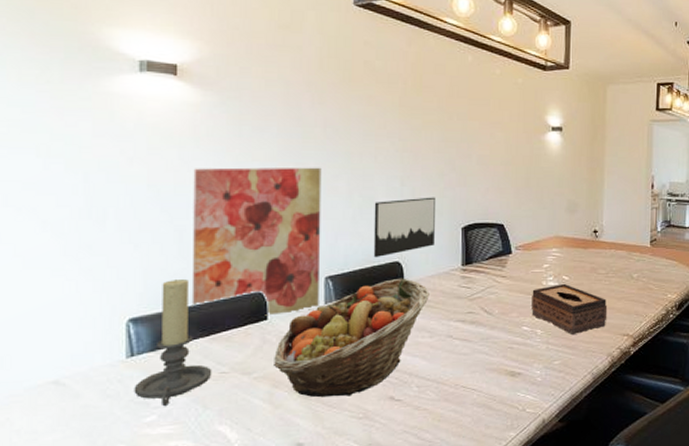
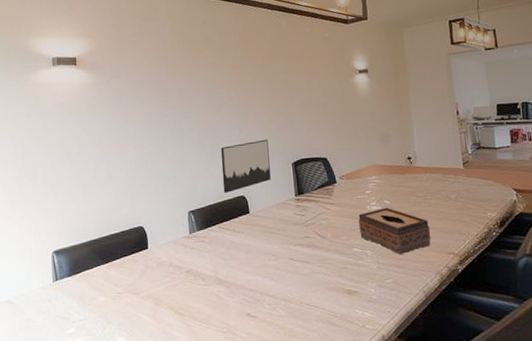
candle holder: present [134,279,212,406] -> none [59,219,112,320]
wall art: present [191,167,322,316] -> none [90,123,185,246]
fruit basket: present [274,278,429,398] -> none [155,209,271,314]

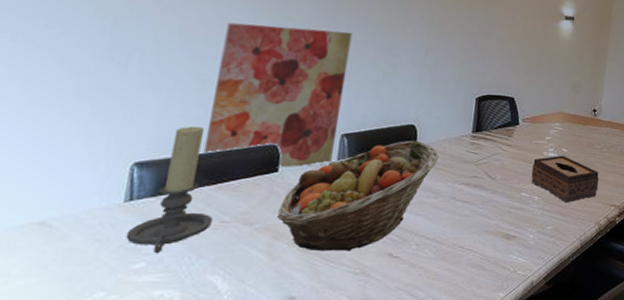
candle holder: none [59,219,112,320] -> present [126,127,214,253]
wall art: none [90,123,185,246] -> present [202,22,352,168]
fruit basket: none [155,209,271,314] -> present [277,140,439,252]
wall art: present [220,139,271,194] -> none [390,68,455,120]

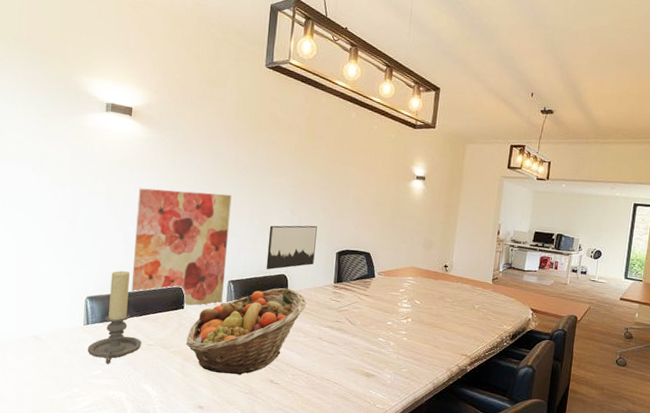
wall art: none [390,68,455,120] -> present [266,225,317,270]
tissue box: present [531,155,600,202] -> none [387,306,451,349]

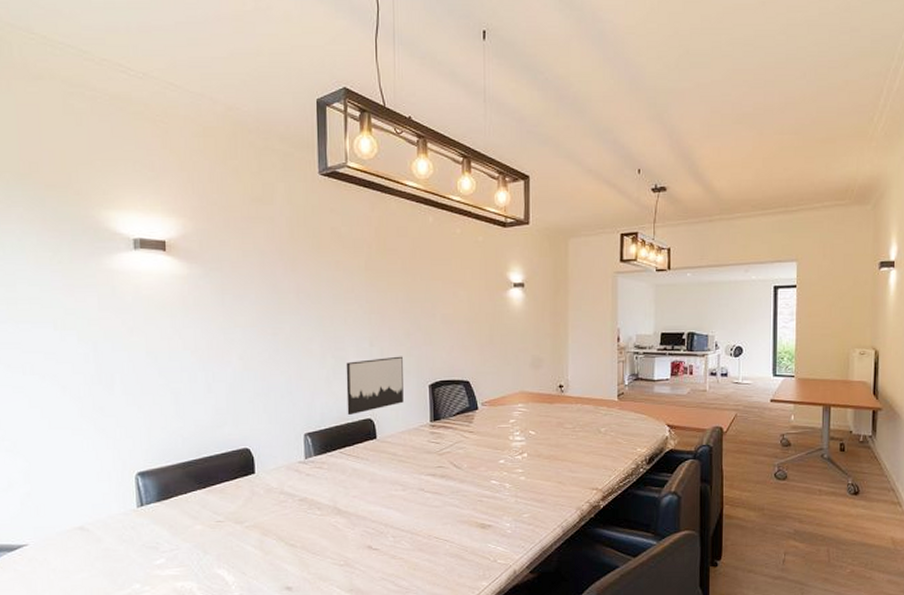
candle holder: present [87,271,142,364] -> none [145,437,210,550]
wall art: present [131,188,232,306] -> none [184,331,300,470]
fruit basket: present [186,287,307,375] -> none [262,434,401,546]

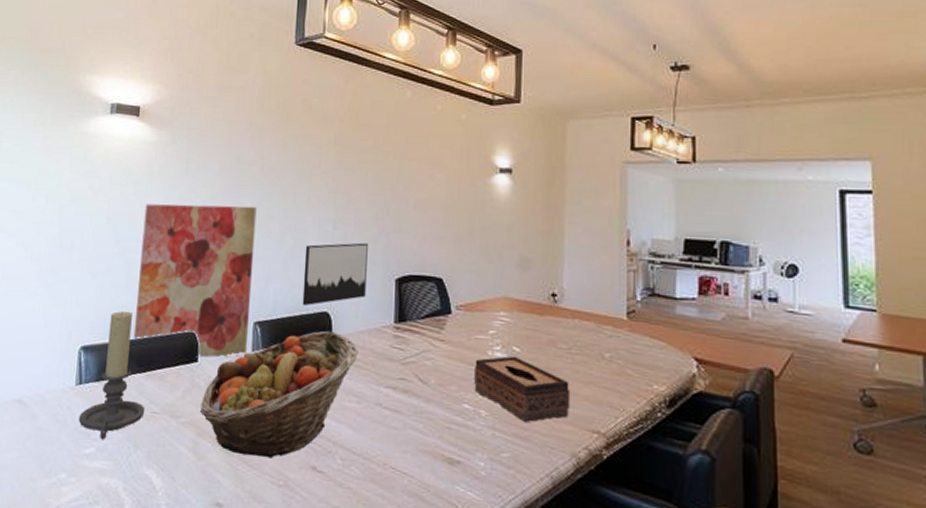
candle holder: none [145,437,210,550] -> present [78,311,145,439]
wall art: none [184,331,300,470] -> present [133,204,257,358]
fruit basket: none [262,434,401,546] -> present [200,330,358,459]
tissue box: none [499,438,575,488] -> present [474,355,571,422]

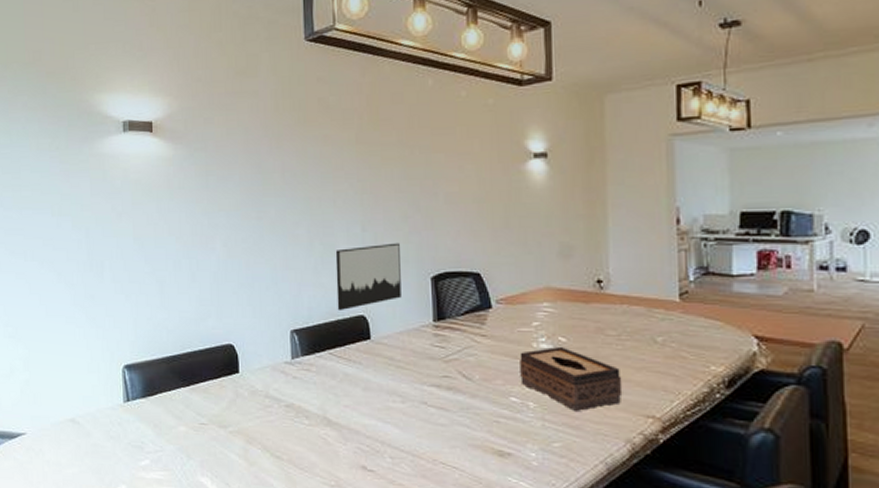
candle holder: present [78,311,145,439] -> none [130,329,194,451]
wall art: present [133,204,257,358] -> none [169,214,286,369]
fruit basket: present [200,330,358,459] -> none [247,333,399,461]

